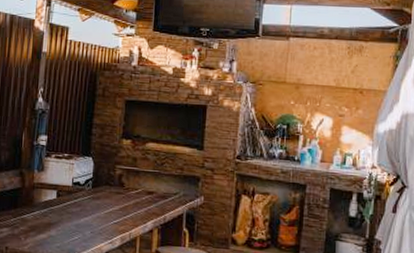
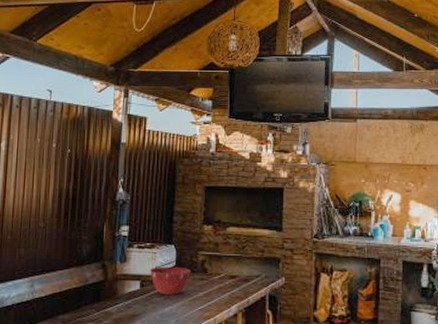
mixing bowl: none [67,177,108,207] -> present [150,266,191,295]

